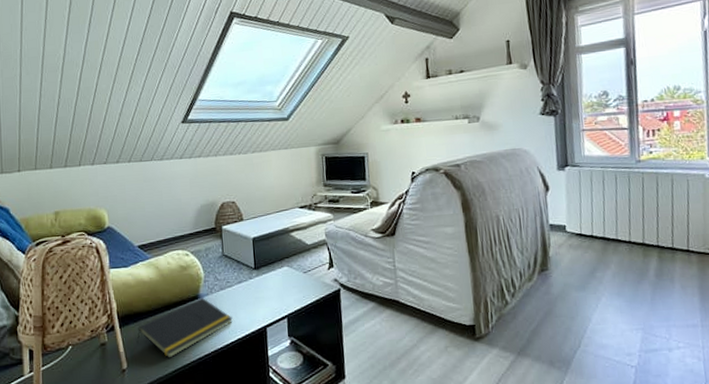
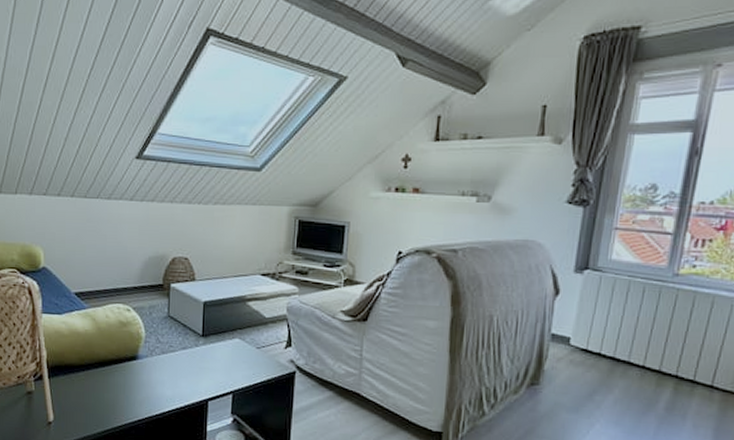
notepad: present [136,298,233,358] -> none [65,359,172,418]

